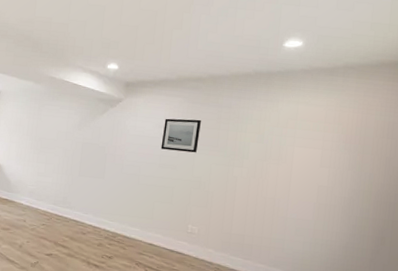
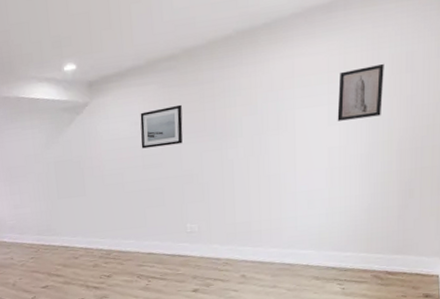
wall art: none [328,125,370,169] -> present [337,64,384,121]

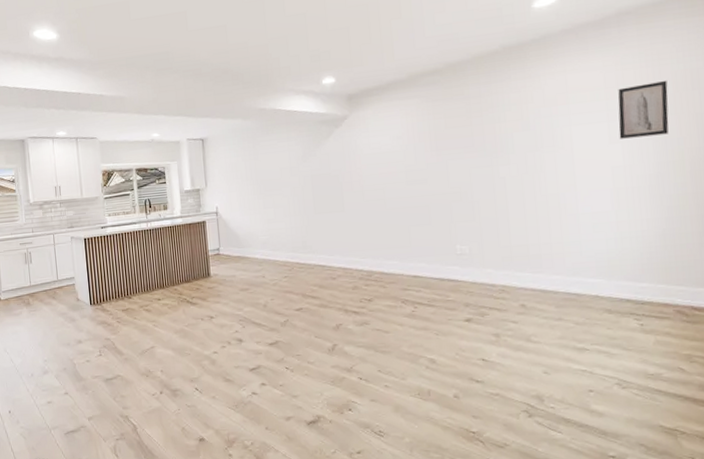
wall art: present [140,104,183,149] -> none [402,119,449,164]

